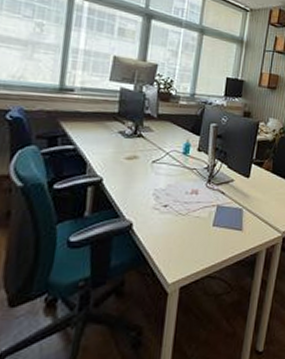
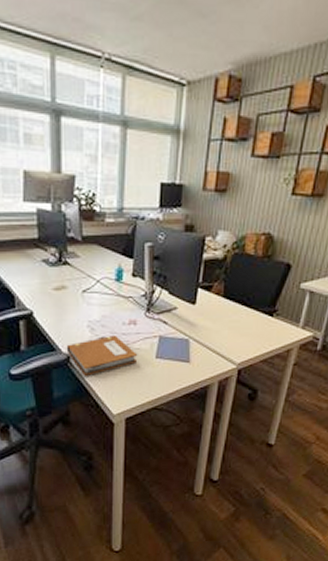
notebook: none [130,203,197,243] -> present [66,334,138,376]

